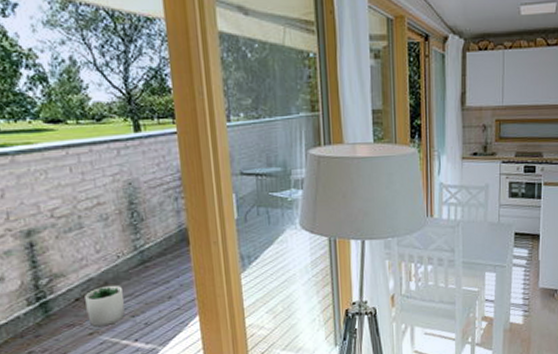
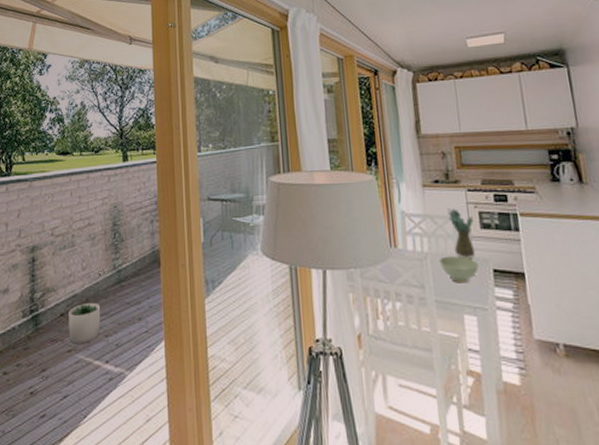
bowl: none [469,222,504,246] -> present [438,255,480,283]
vase: none [482,178,503,226] -> present [447,207,475,261]

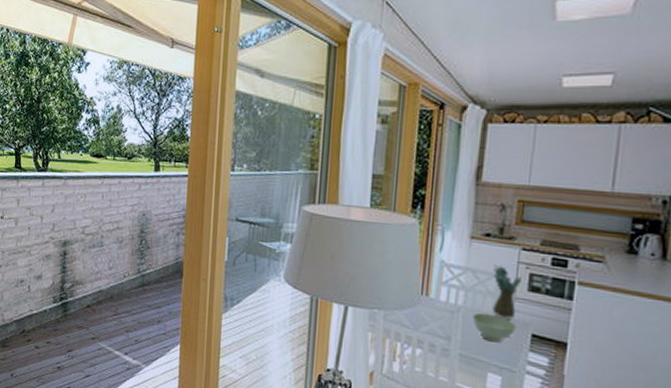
planter: present [69,302,101,345] -> none [93,299,124,335]

